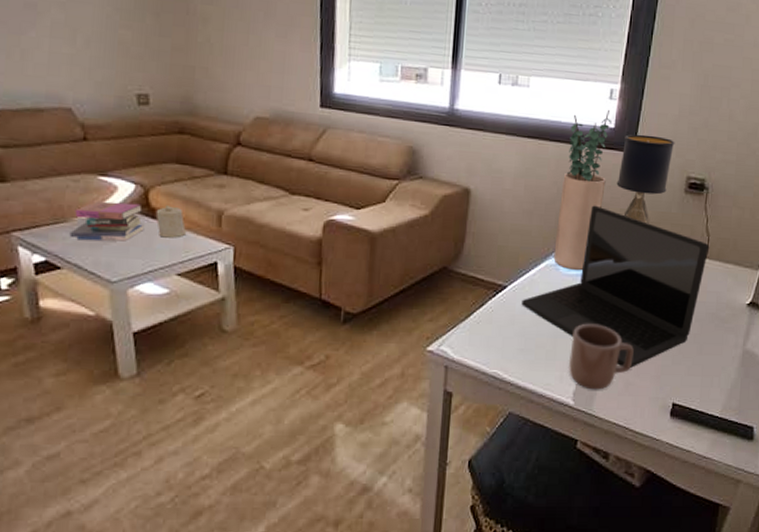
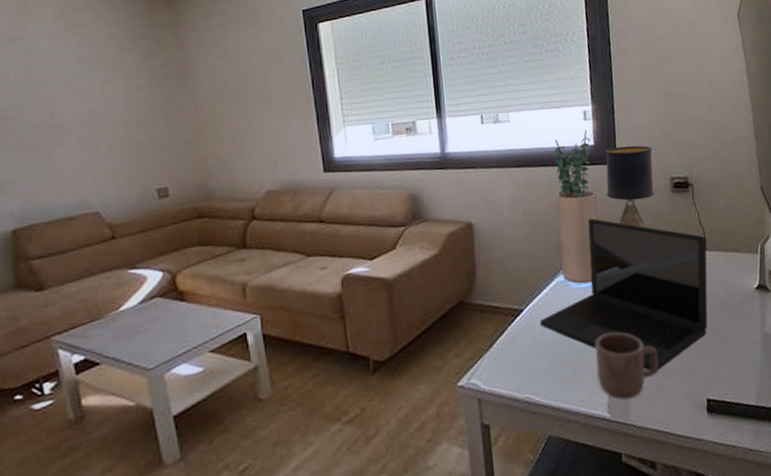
books: present [69,201,145,242] -> none [106,289,175,334]
candle: present [155,205,186,238] -> none [184,286,214,318]

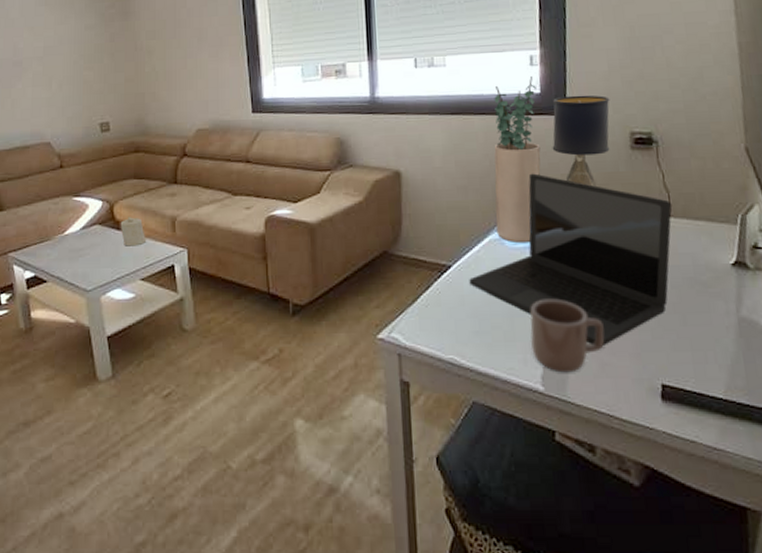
candle: none [184,286,214,318] -> present [120,217,146,246]

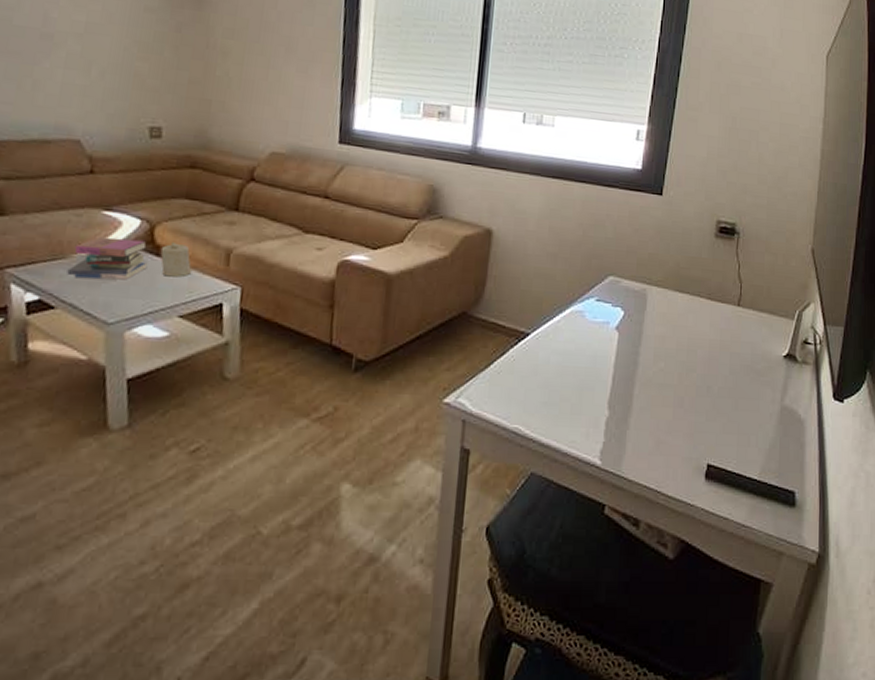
books: none [52,218,112,255] -> present [67,236,148,280]
laptop: present [469,173,672,345] -> none [545,248,743,424]
vase: present [494,77,541,244] -> none [579,151,638,318]
mug: present [530,298,604,373] -> none [595,375,665,449]
table lamp: present [552,95,610,187] -> none [644,176,704,270]

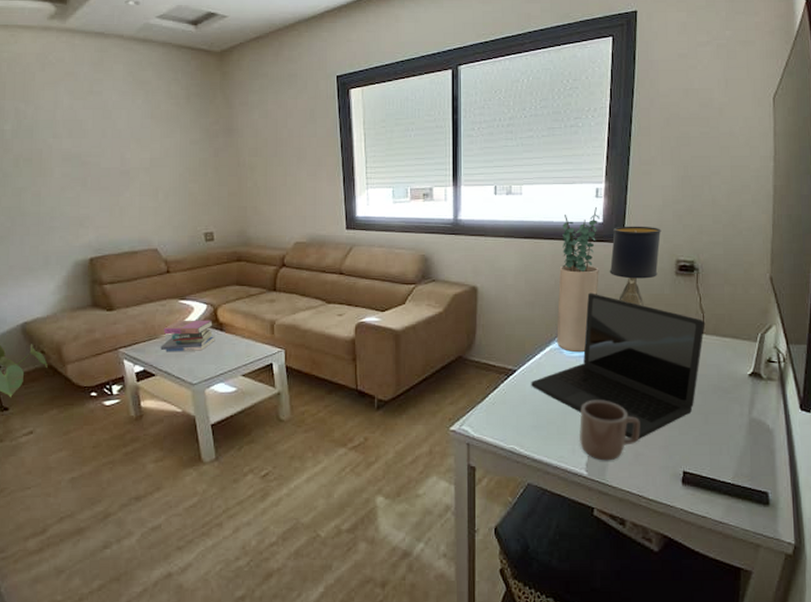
candle: present [160,242,192,278] -> none [223,320,247,346]
laptop: none [545,248,743,424] -> present [531,293,705,439]
vase: none [579,151,638,318] -> present [556,207,599,353]
mug: none [595,375,665,449] -> present [578,400,640,461]
table lamp: none [644,176,704,270] -> present [609,226,662,306]

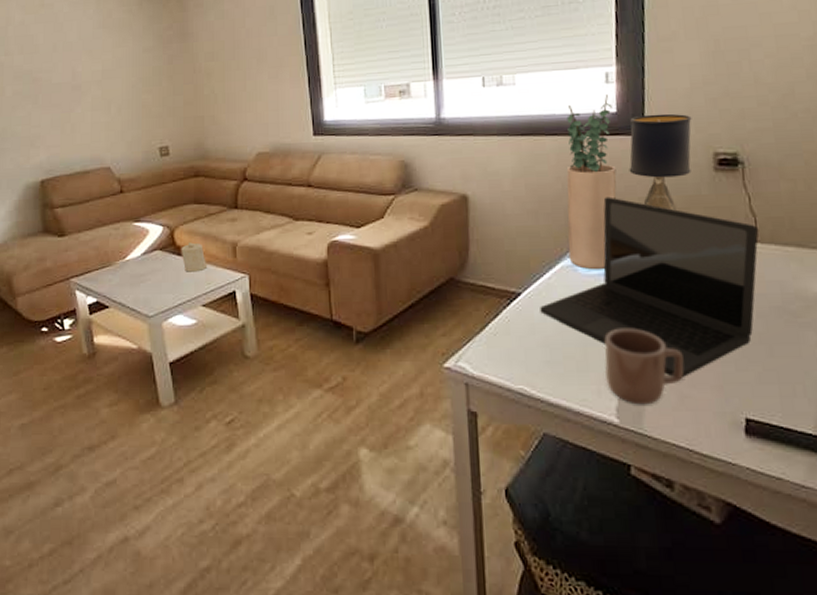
books: present [160,320,215,352] -> none [114,243,173,281]
candle: none [223,320,247,346] -> present [181,242,206,272]

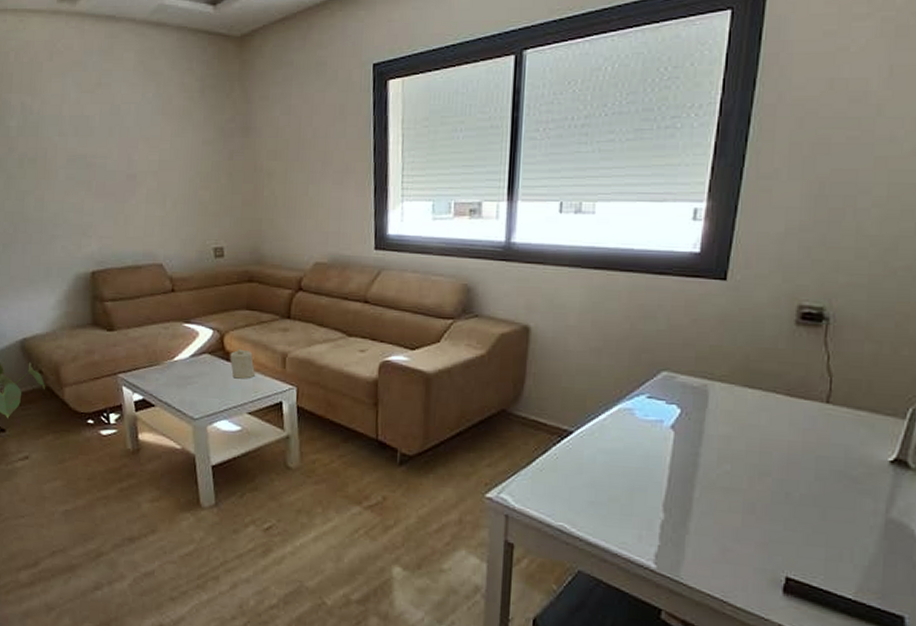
laptop: present [540,196,759,377] -> none [590,341,833,531]
vase: present [566,95,617,270] -> none [627,233,696,416]
mug: present [604,328,684,405] -> none [648,476,732,554]
table lamp: present [629,113,692,211] -> none [704,258,781,363]

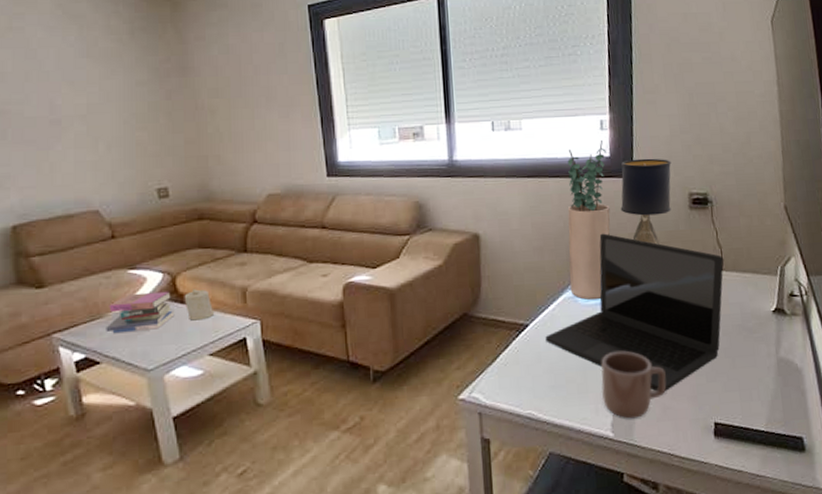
books: none [161,345,221,382] -> present [106,291,175,334]
laptop: none [590,341,833,531] -> present [545,233,724,391]
vase: none [627,233,696,416] -> present [567,141,611,300]
mug: none [648,476,732,554] -> present [601,350,666,419]
table lamp: none [704,258,781,363] -> present [620,158,672,245]

